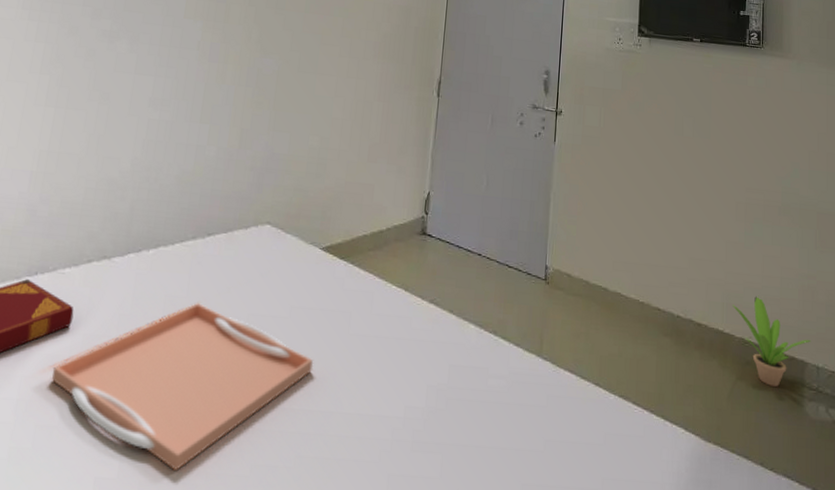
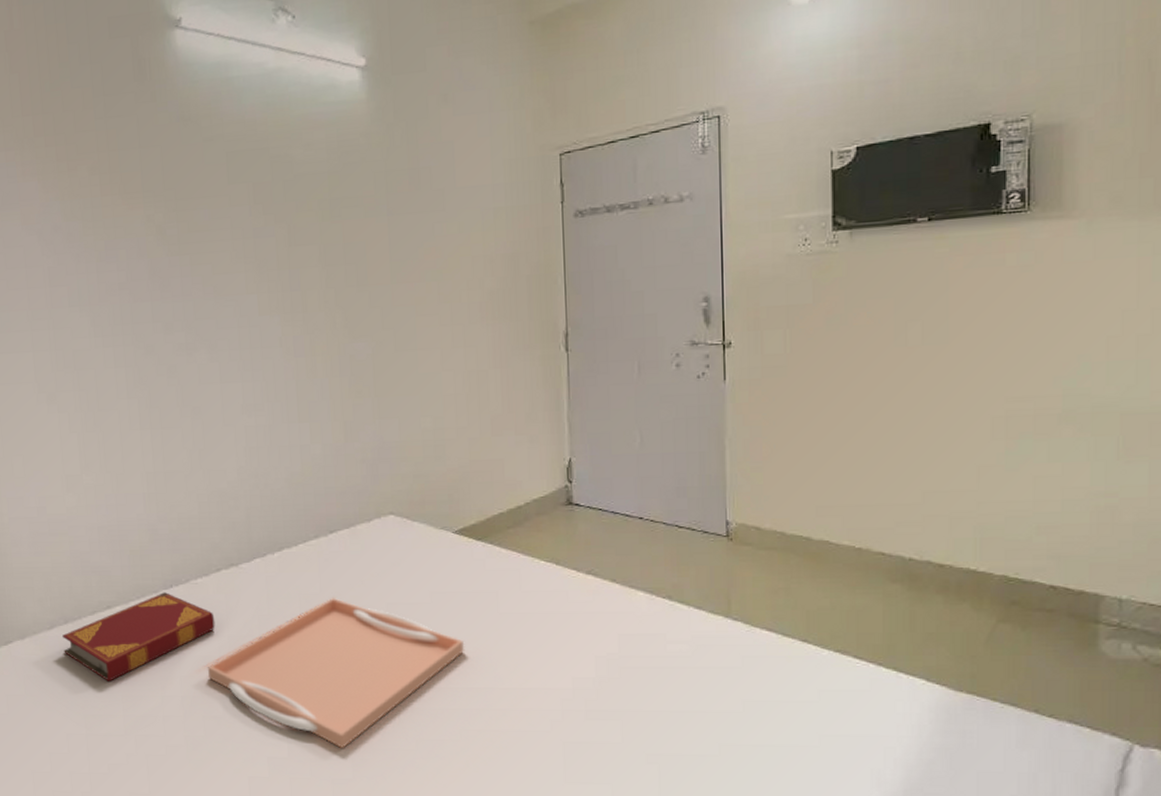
potted plant: present [732,295,811,387] -> none [989,524,1110,626]

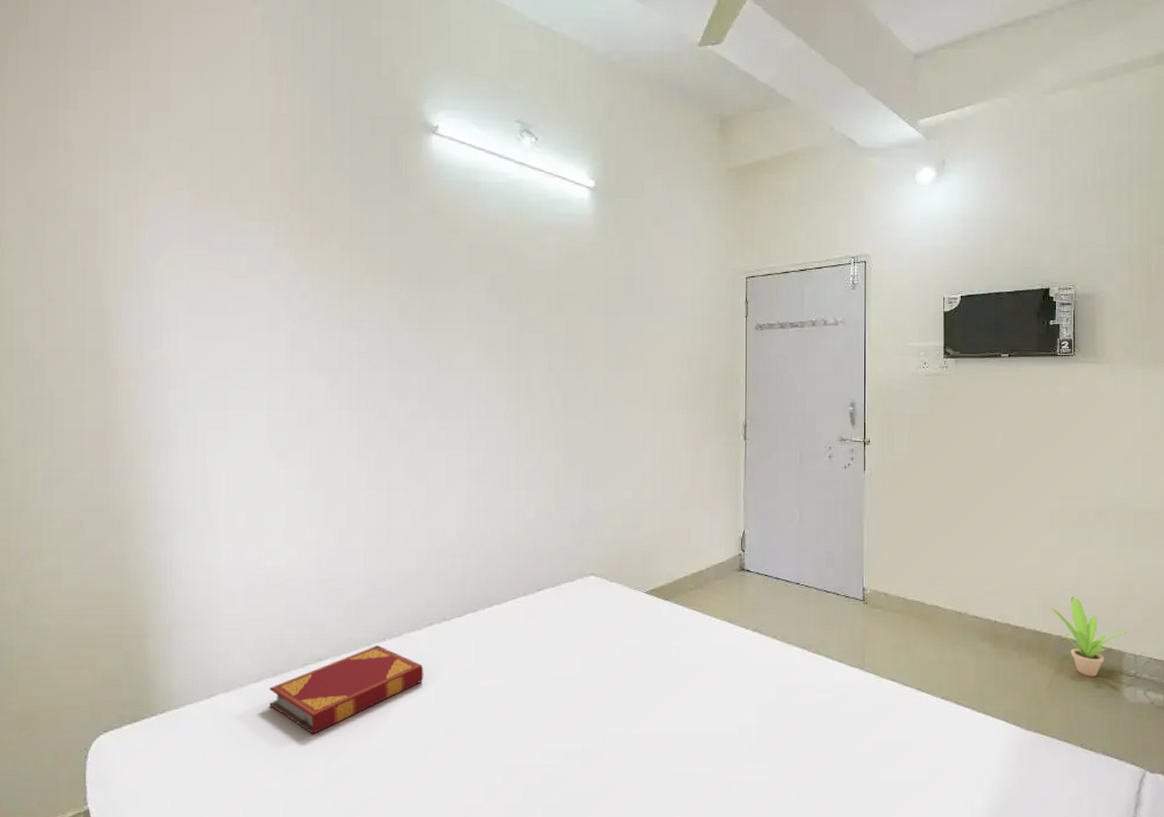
serving tray: present [207,598,465,748] -> none [412,652,650,795]
potted plant: none [989,524,1110,626] -> present [1049,595,1129,676]

